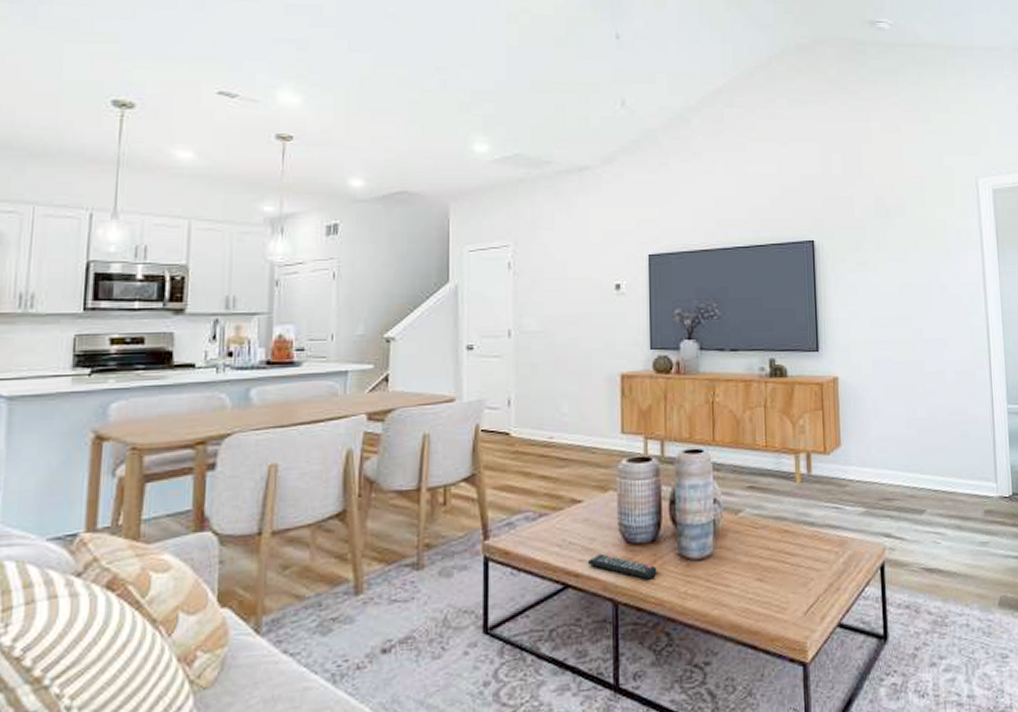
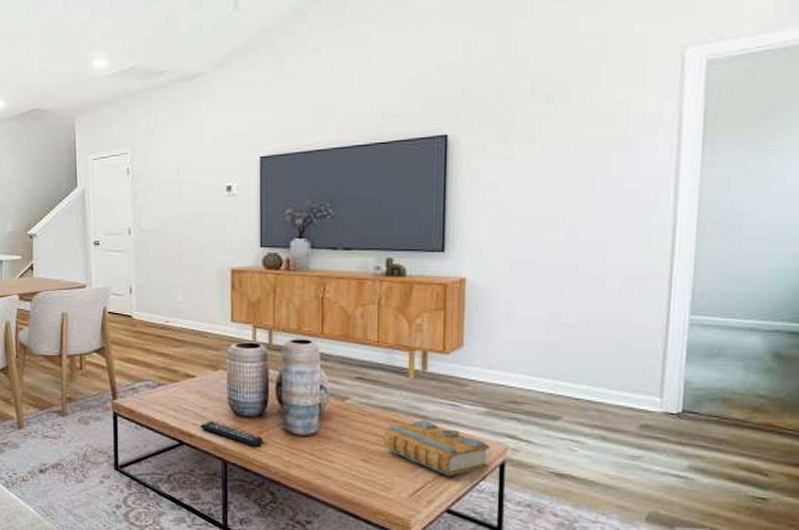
book: none [776,527,872,587] -> present [383,420,491,477]

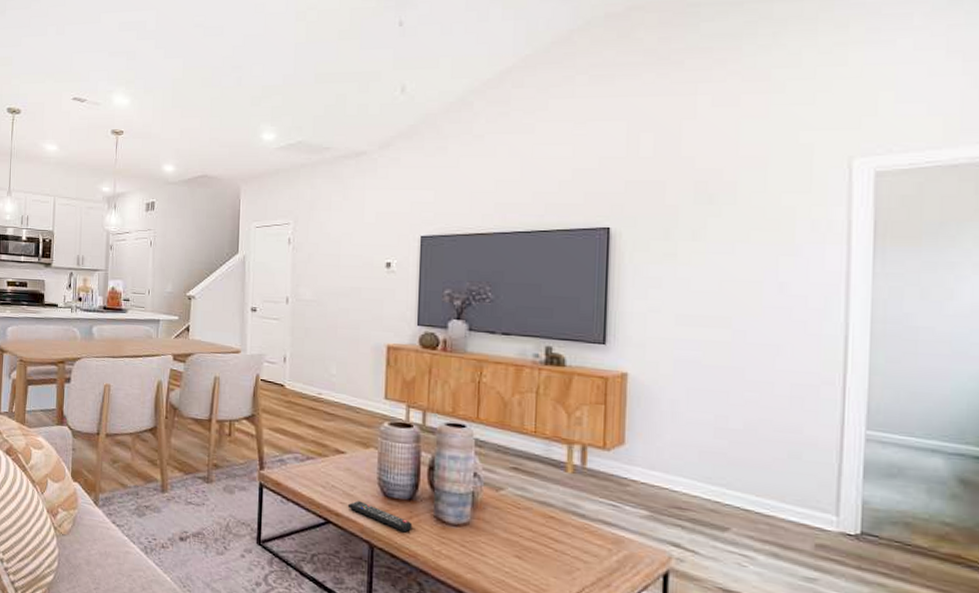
book: present [383,420,491,477] -> none [538,518,654,583]

